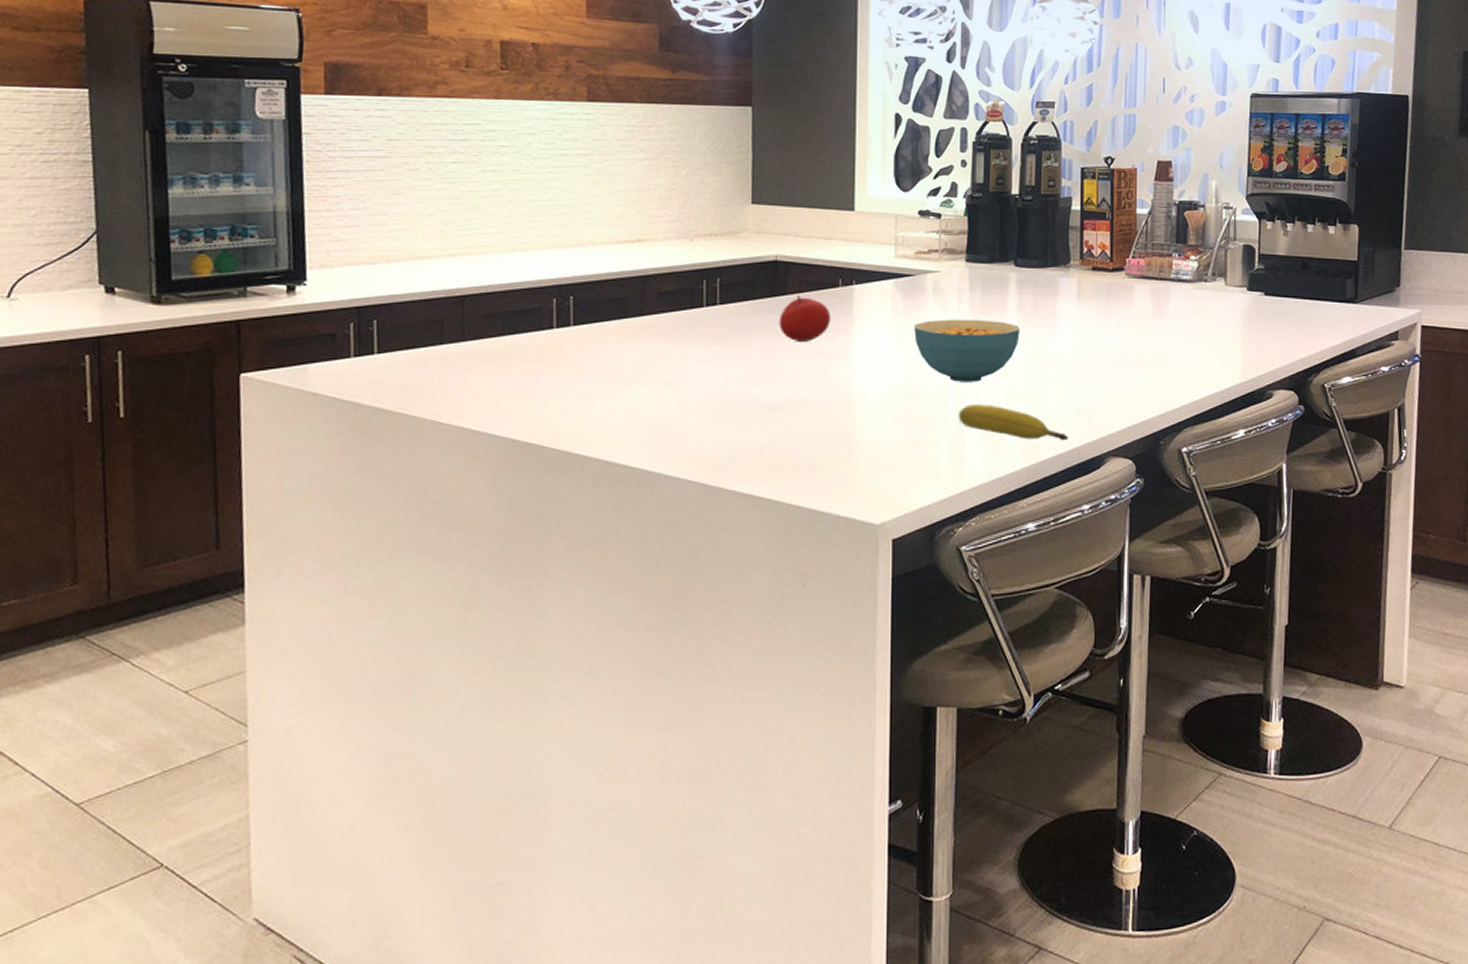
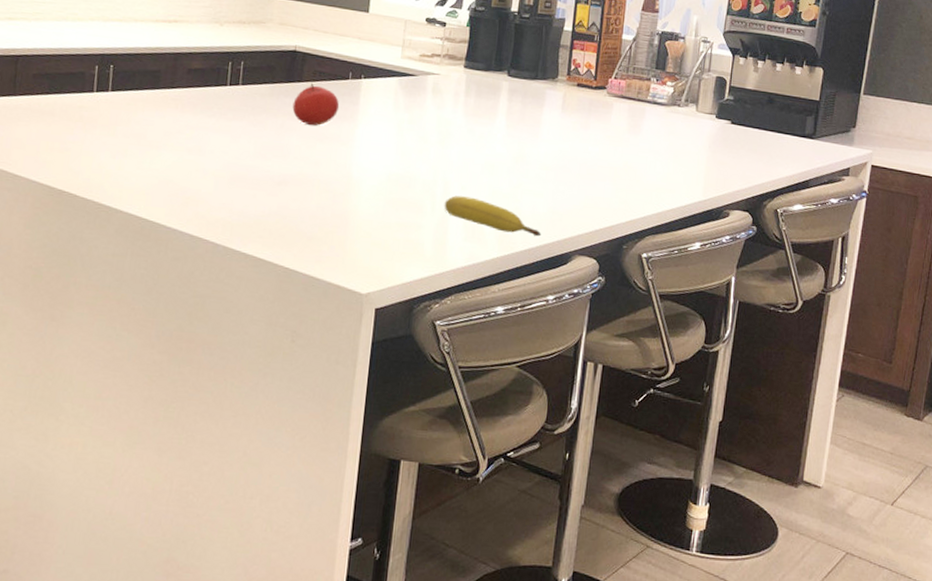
cereal bowl: present [914,319,1020,382] -> none [412,117,507,177]

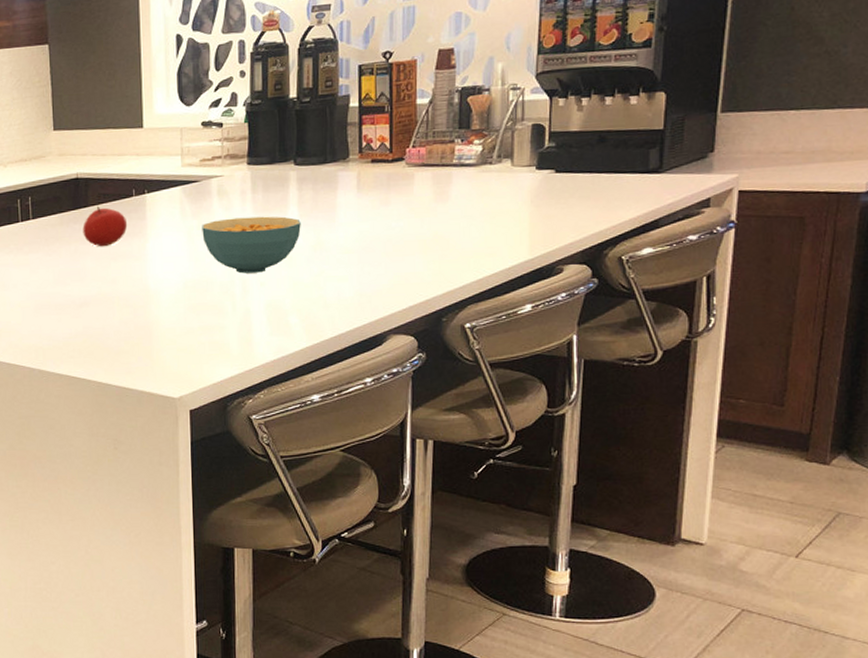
cereal bowl: none [412,117,507,177] -> present [202,216,301,274]
fruit: present [444,195,542,237] -> none [244,292,351,322]

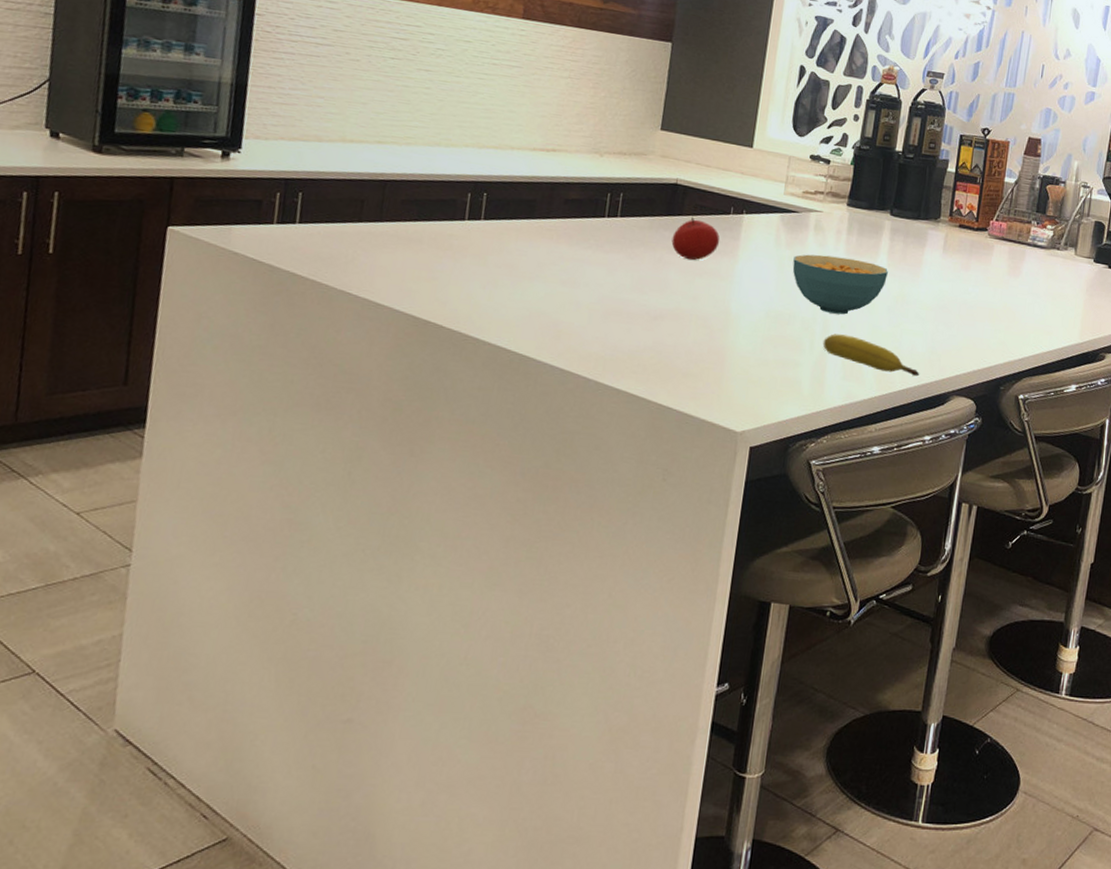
fruit: none [244,292,351,322] -> present [823,333,920,377]

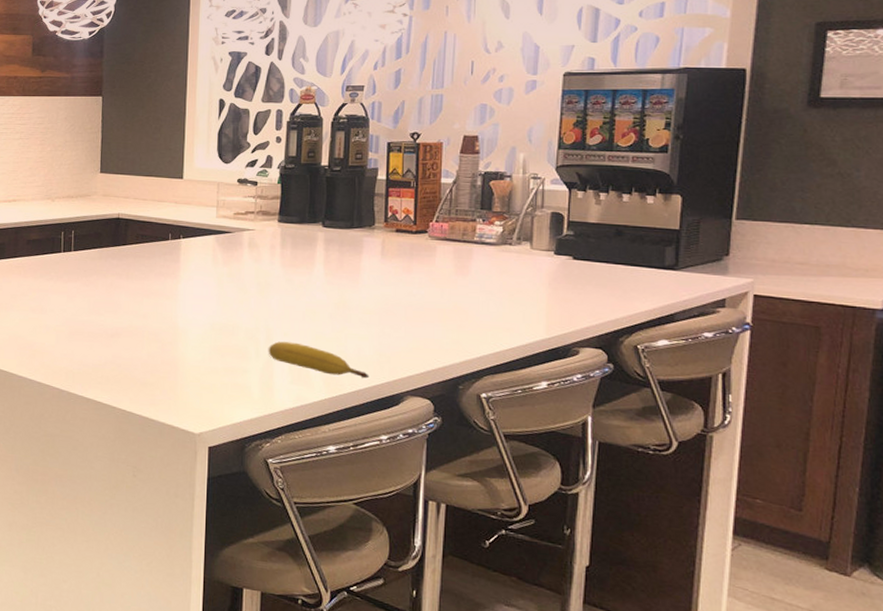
fruit: present [671,217,720,261] -> none [119,246,162,284]
cereal bowl: present [792,254,888,315] -> none [231,269,326,323]

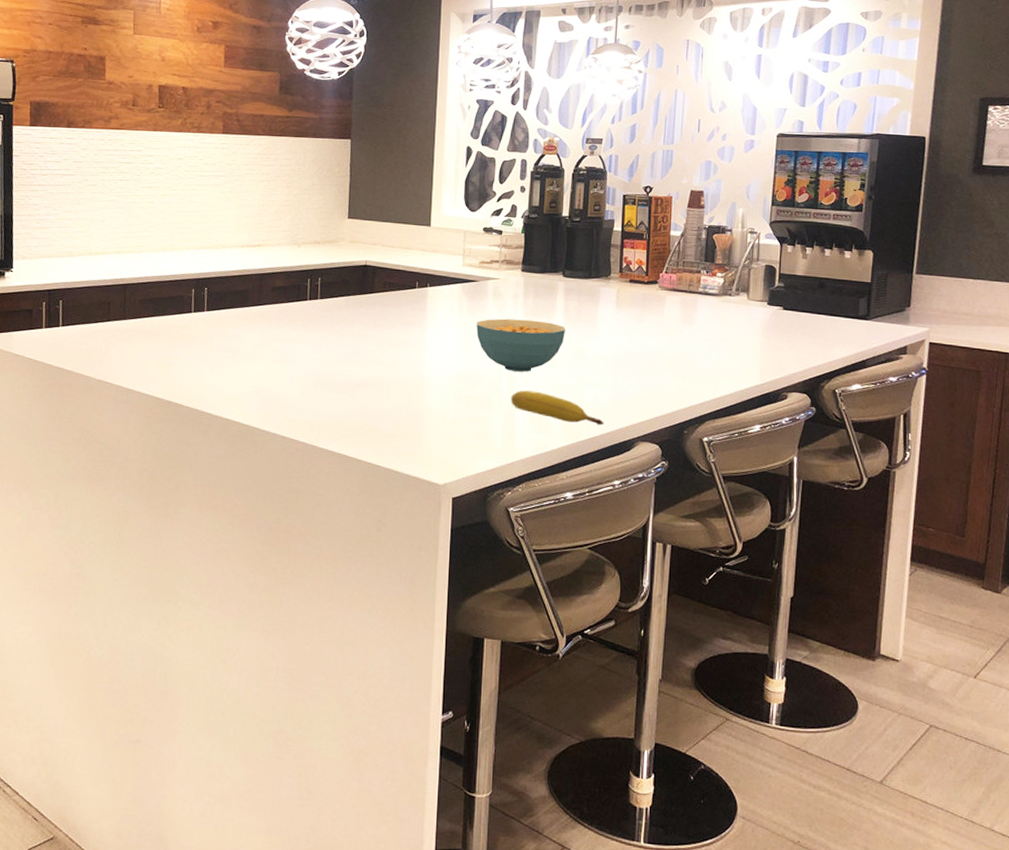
cereal bowl: none [231,269,326,323] -> present [476,318,565,372]

